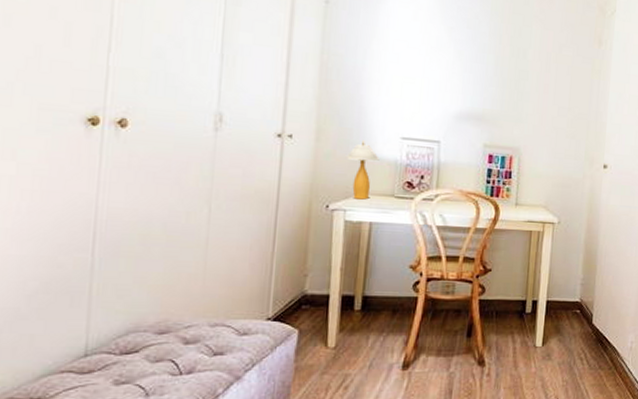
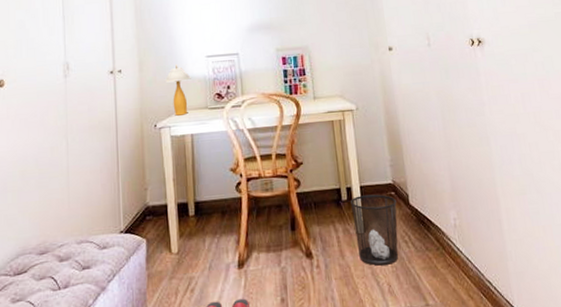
waste bin: none [532,310,580,379] -> present [351,194,398,266]

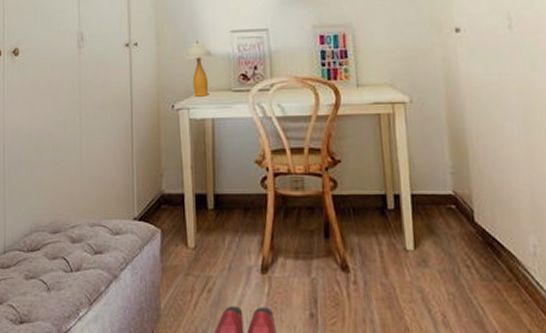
waste bin: present [351,194,398,266] -> none [399,206,458,291]

